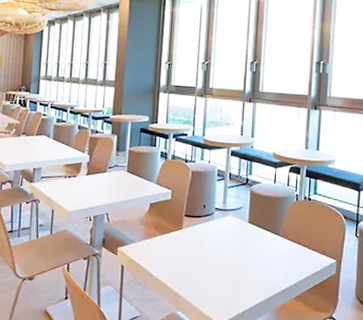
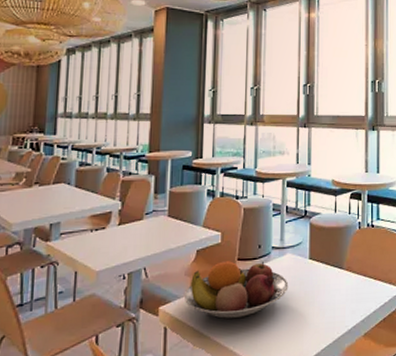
fruit bowl: none [138,215,229,267] -> present [183,261,289,319]

